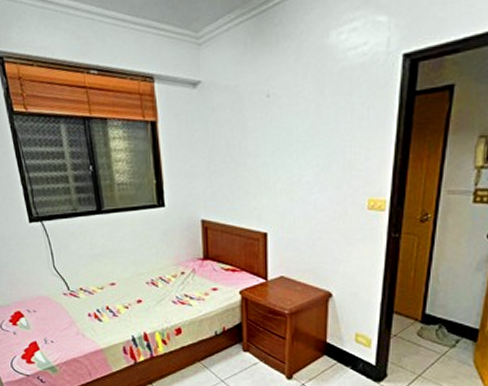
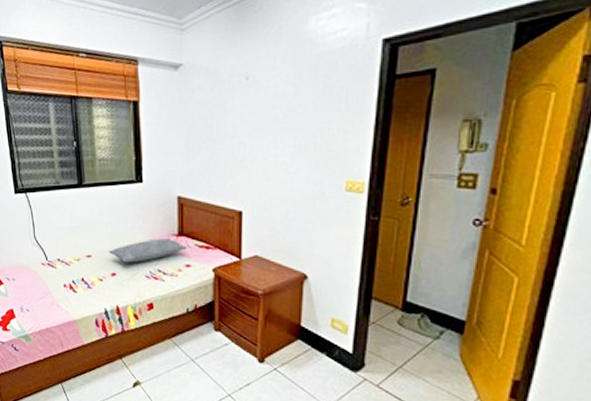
pillow: none [132,262,213,289] -> present [108,237,187,263]

